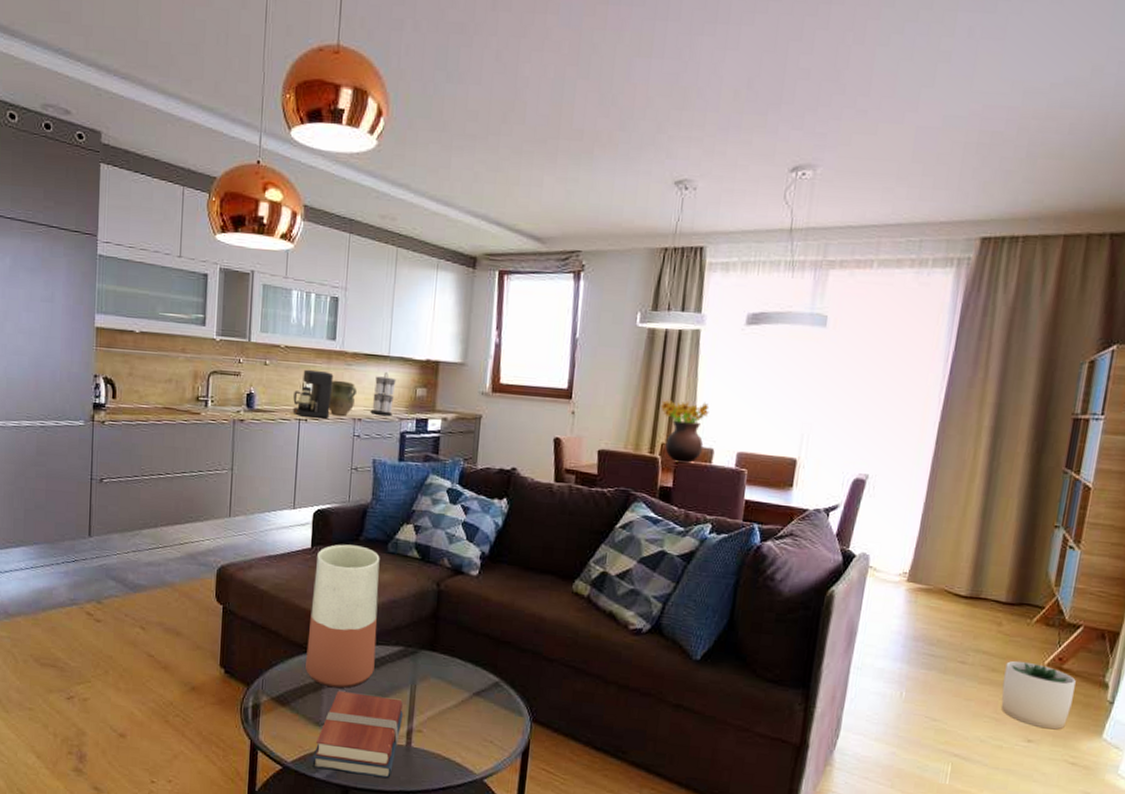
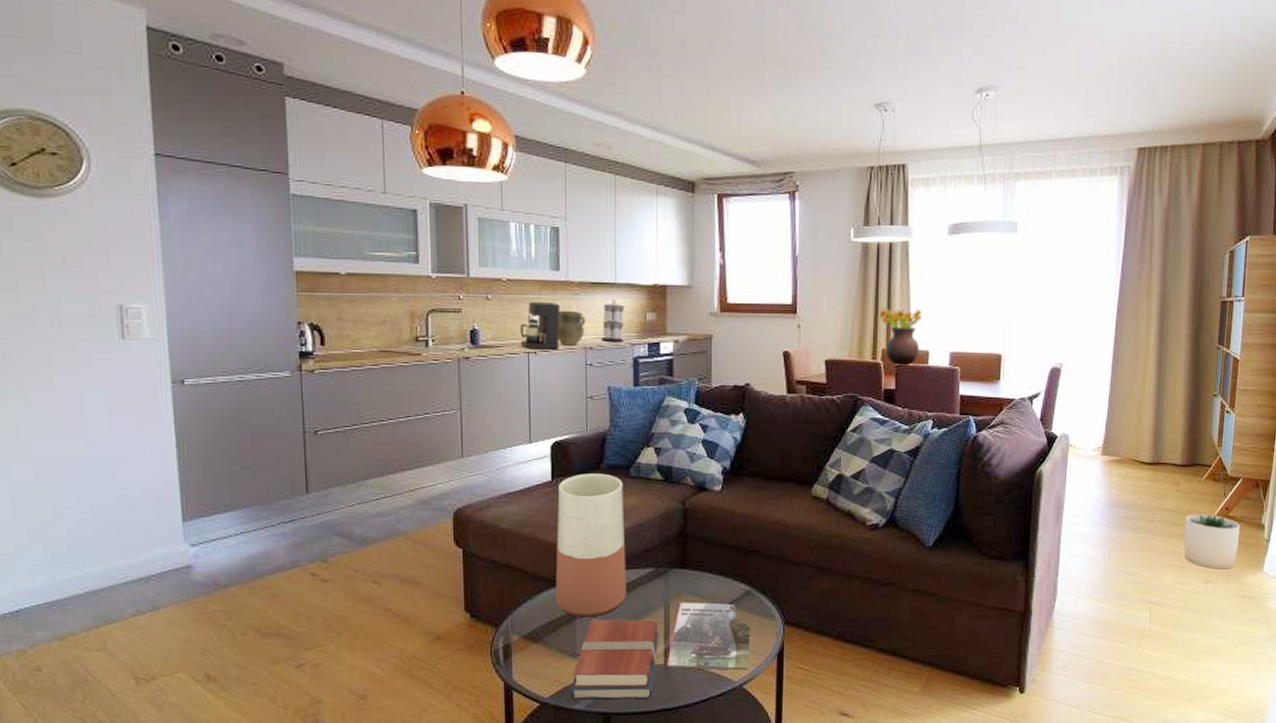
magazine: none [408,685,497,765] -> present [667,602,750,671]

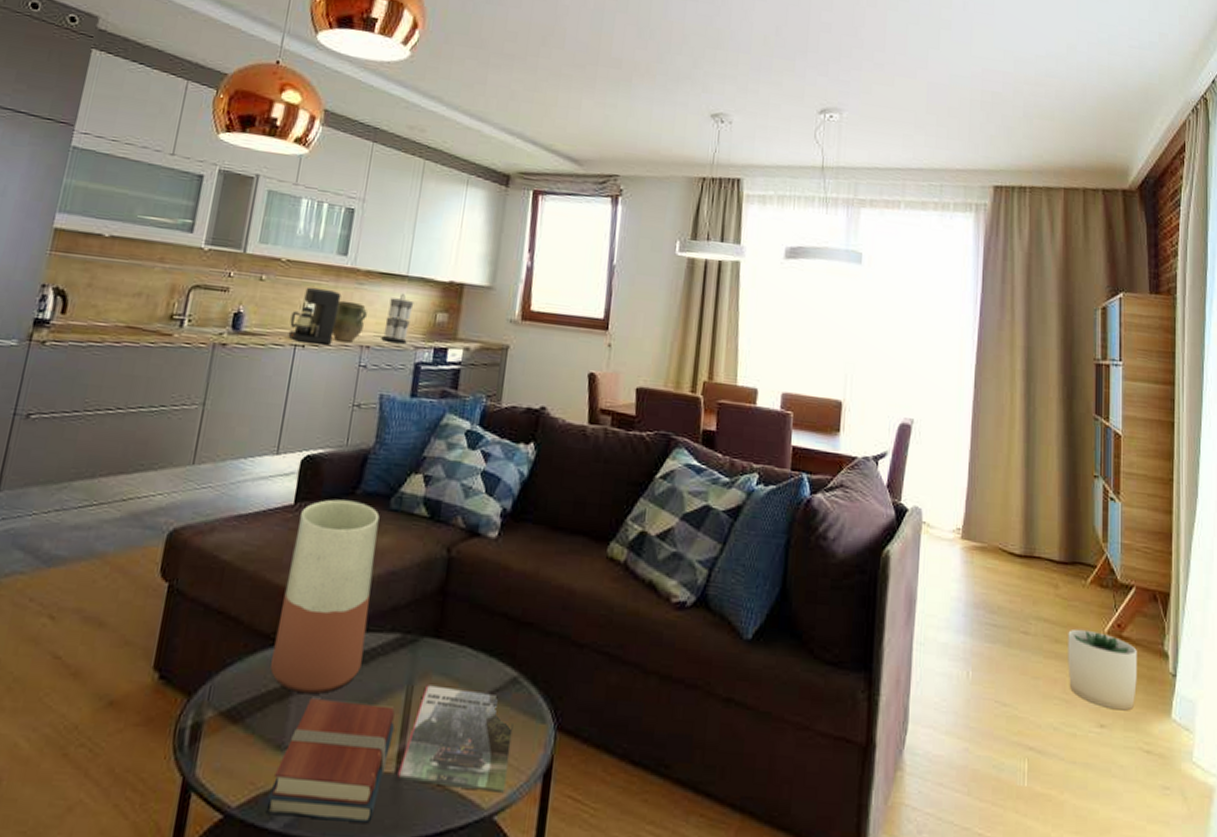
flower arrangement: present [878,307,922,367] -> none [701,333,752,405]

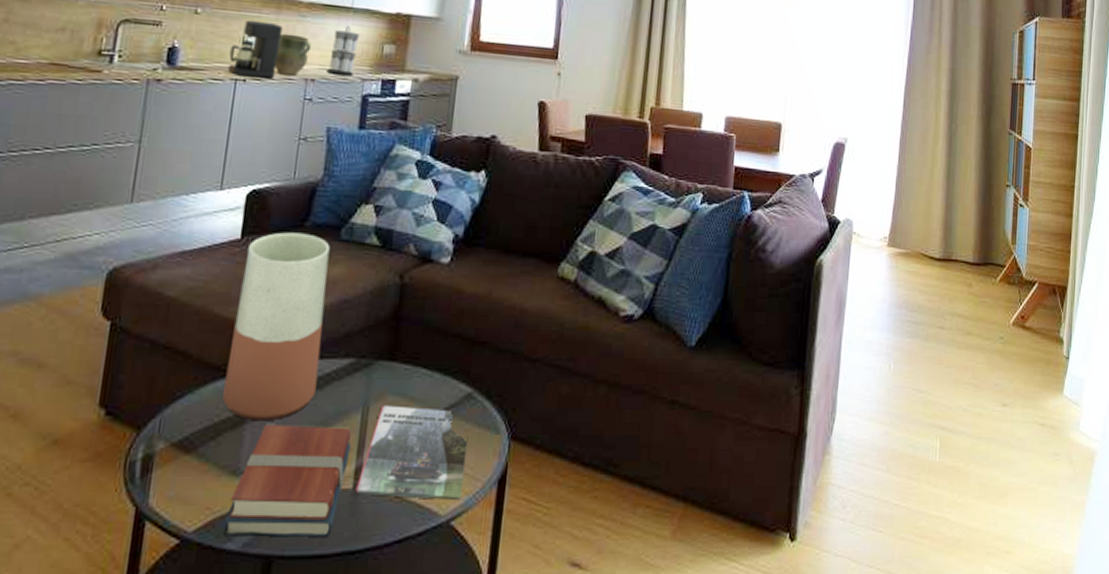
planter: present [1068,628,1137,711] -> none [977,322,1037,391]

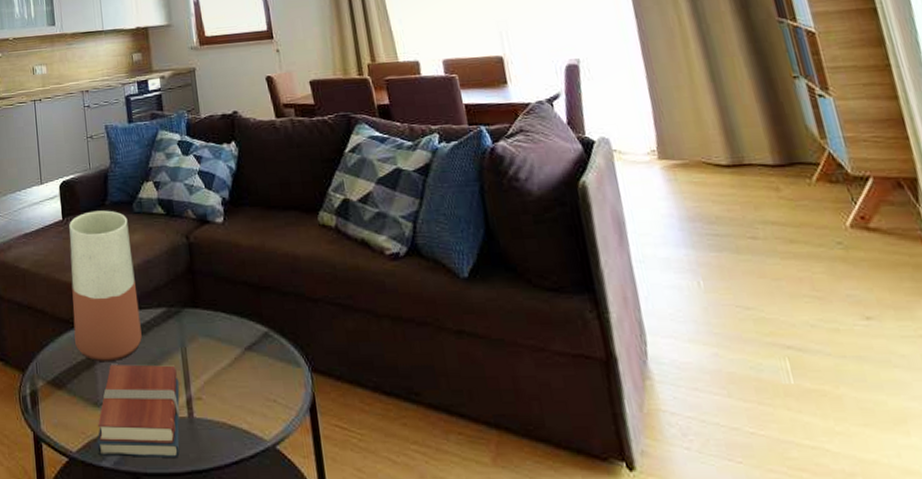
coffee maker: present [227,20,283,79] -> none [26,53,60,98]
ceramic jug: present [274,33,311,77] -> none [57,59,80,92]
spice rack: present [326,25,360,77] -> none [95,44,115,85]
magazine: present [356,405,469,501] -> none [190,345,281,428]

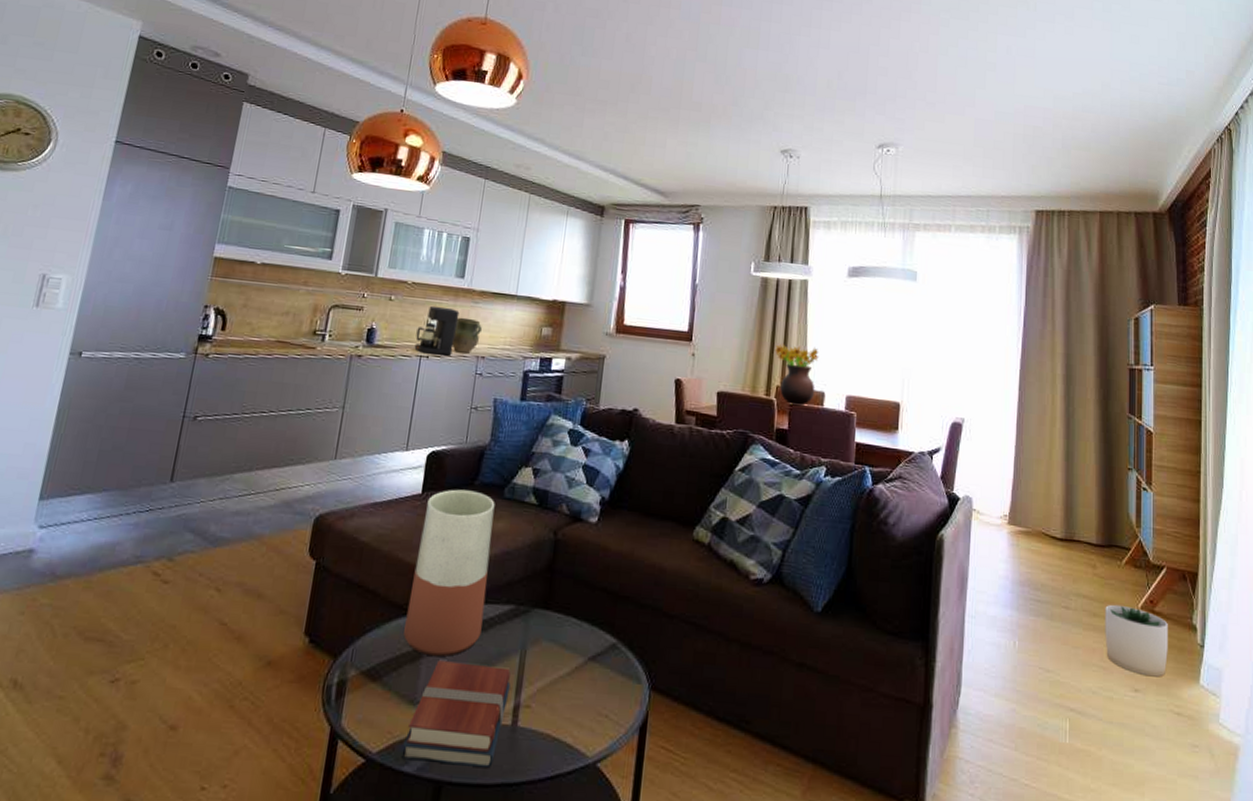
coffee maker: none [26,53,60,98] -> present [414,305,460,356]
ceramic jug: none [57,59,80,92] -> present [452,317,482,355]
flower arrangement: none [356,19,409,80] -> present [774,343,819,407]
planter: none [803,226,904,301] -> present [1105,604,1168,677]

